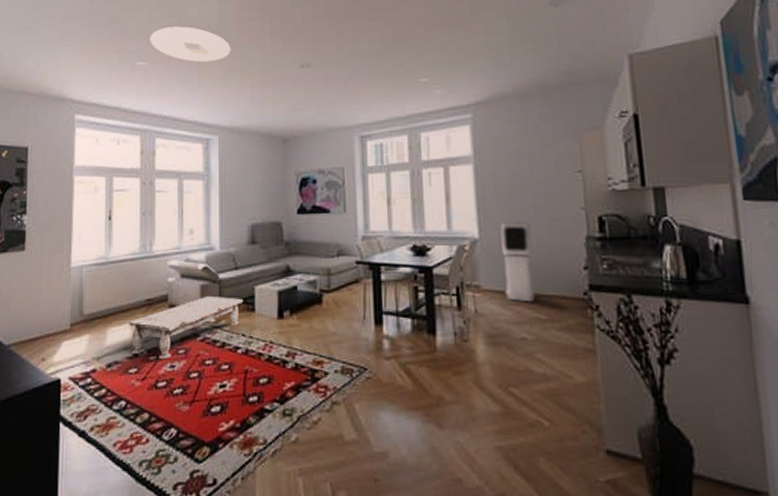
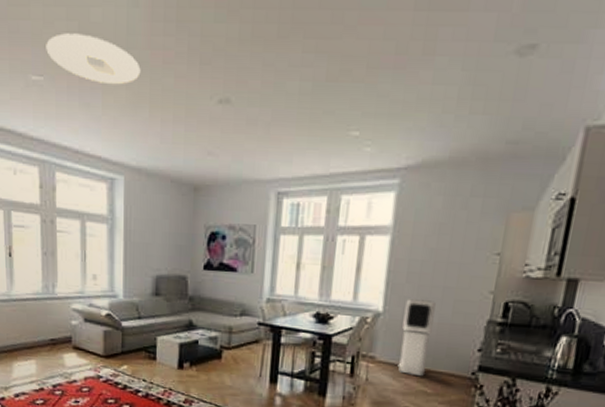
coffee table: present [129,295,244,360] -> none [34,341,146,395]

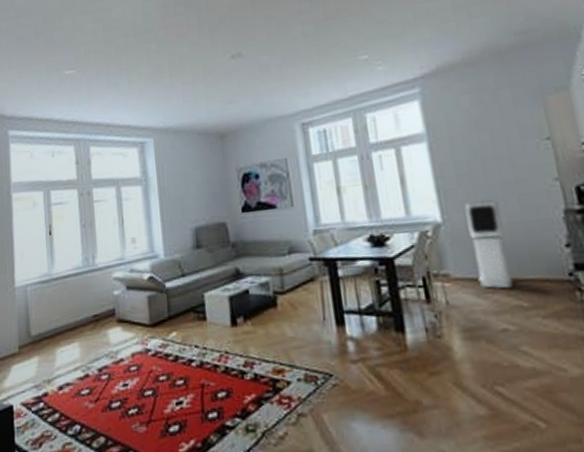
ceiling light: present [46,33,141,85] -> none [76,30,159,65]

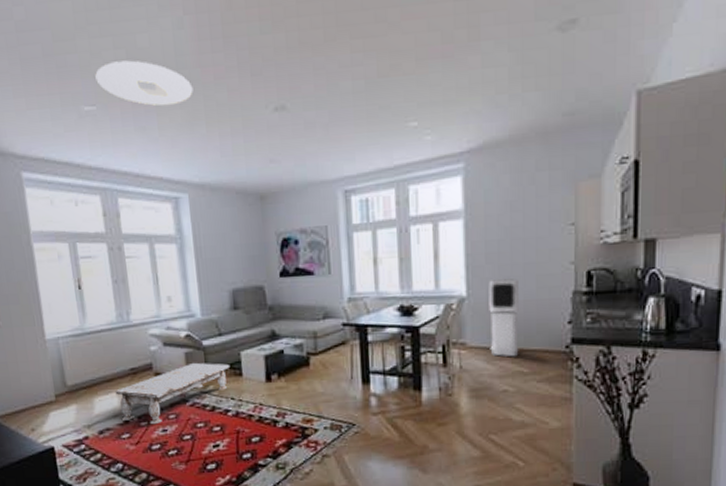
ceiling light: none [76,30,159,65] -> present [95,60,193,106]
coffee table: none [77,306,194,378] -> present [115,362,231,425]

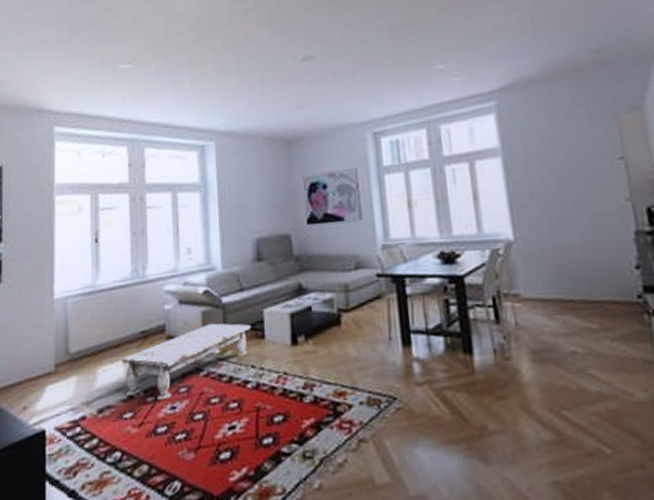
ceiling light: present [95,60,193,106] -> none [134,23,225,62]
air purifier: present [488,279,519,357] -> none [537,219,583,311]

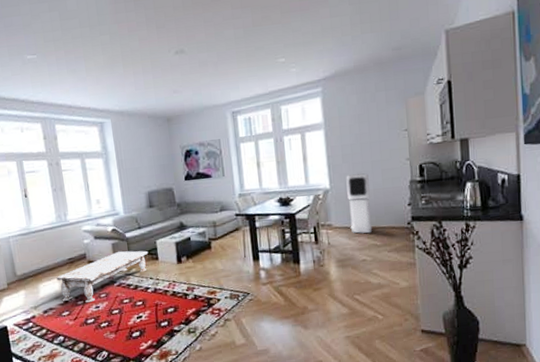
air purifier: none [537,219,583,311] -> present [346,173,373,234]

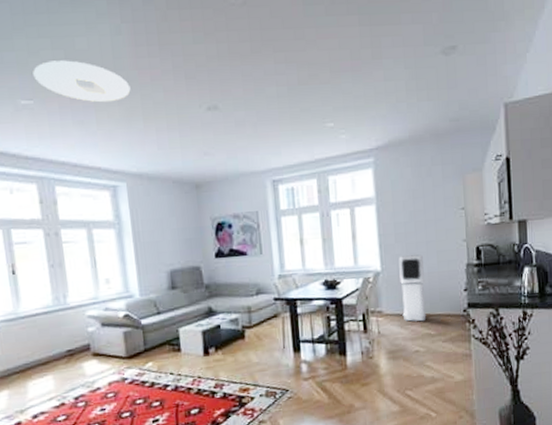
ceiling light: none [35,19,112,54] -> present [33,60,131,103]
coffee table: present [56,250,149,303] -> none [50,340,169,405]

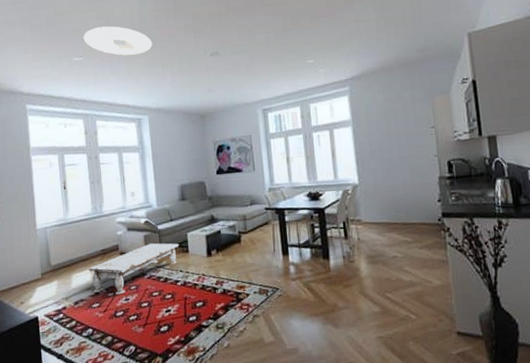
coffee table: none [50,340,169,405] -> present [89,243,180,295]
air purifier: present [398,254,427,322] -> none [374,169,403,230]

